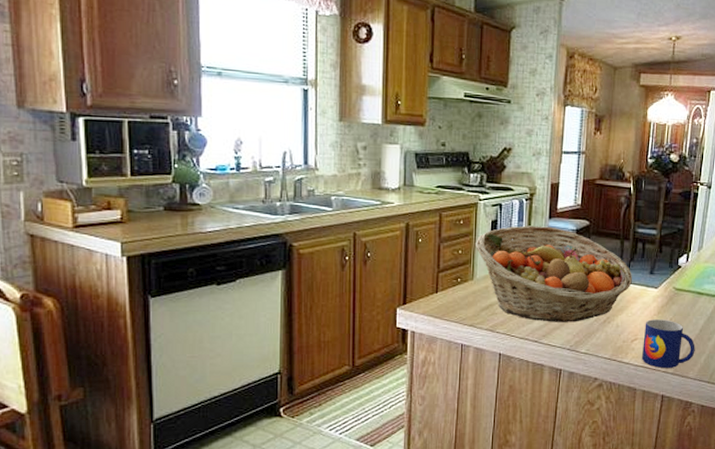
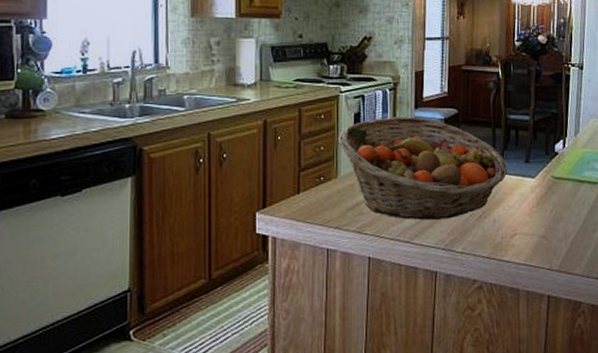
mug: present [641,319,695,369] -> none [522,211,580,266]

